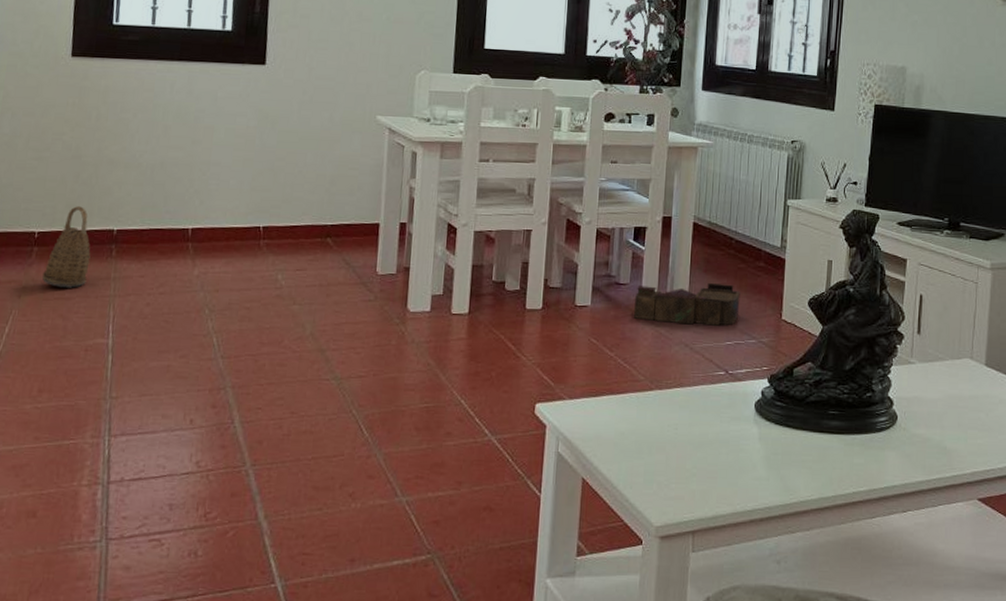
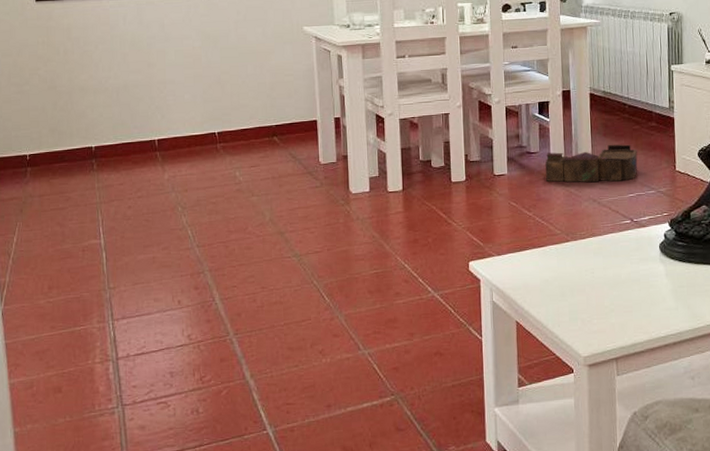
basket: present [42,206,91,288] -> none [38,129,76,200]

